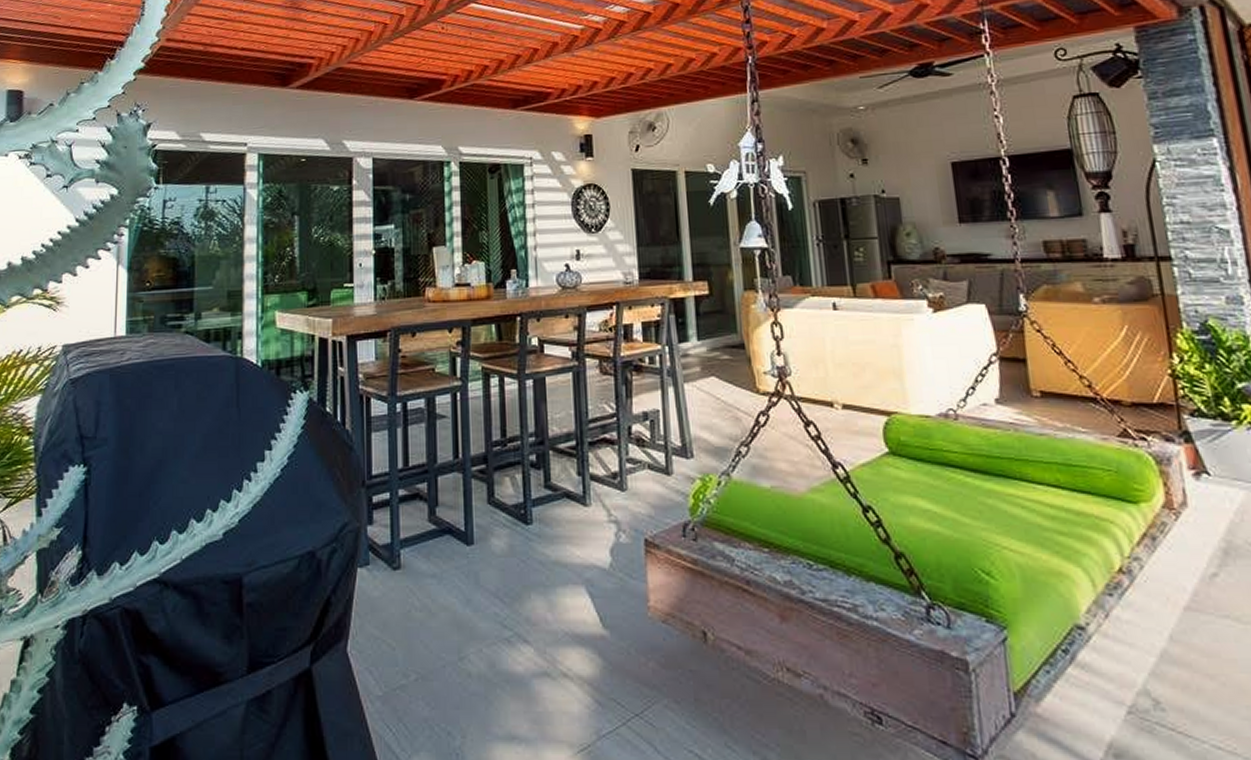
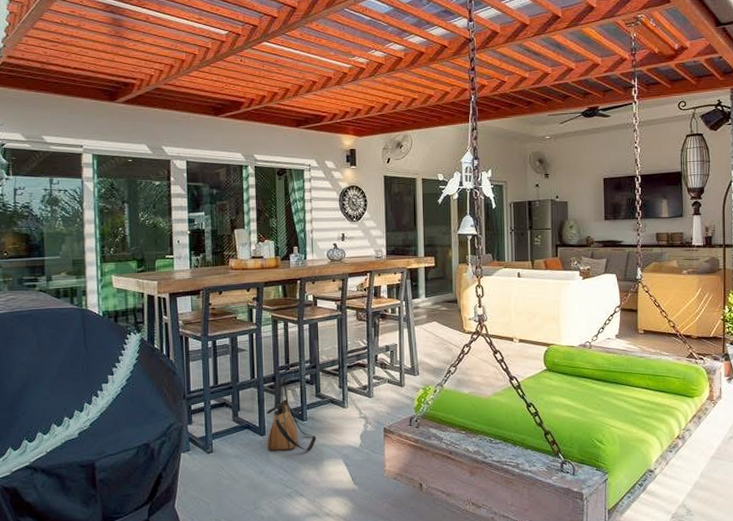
tote bag: none [474,457,546,570] -> present [266,377,316,450]

